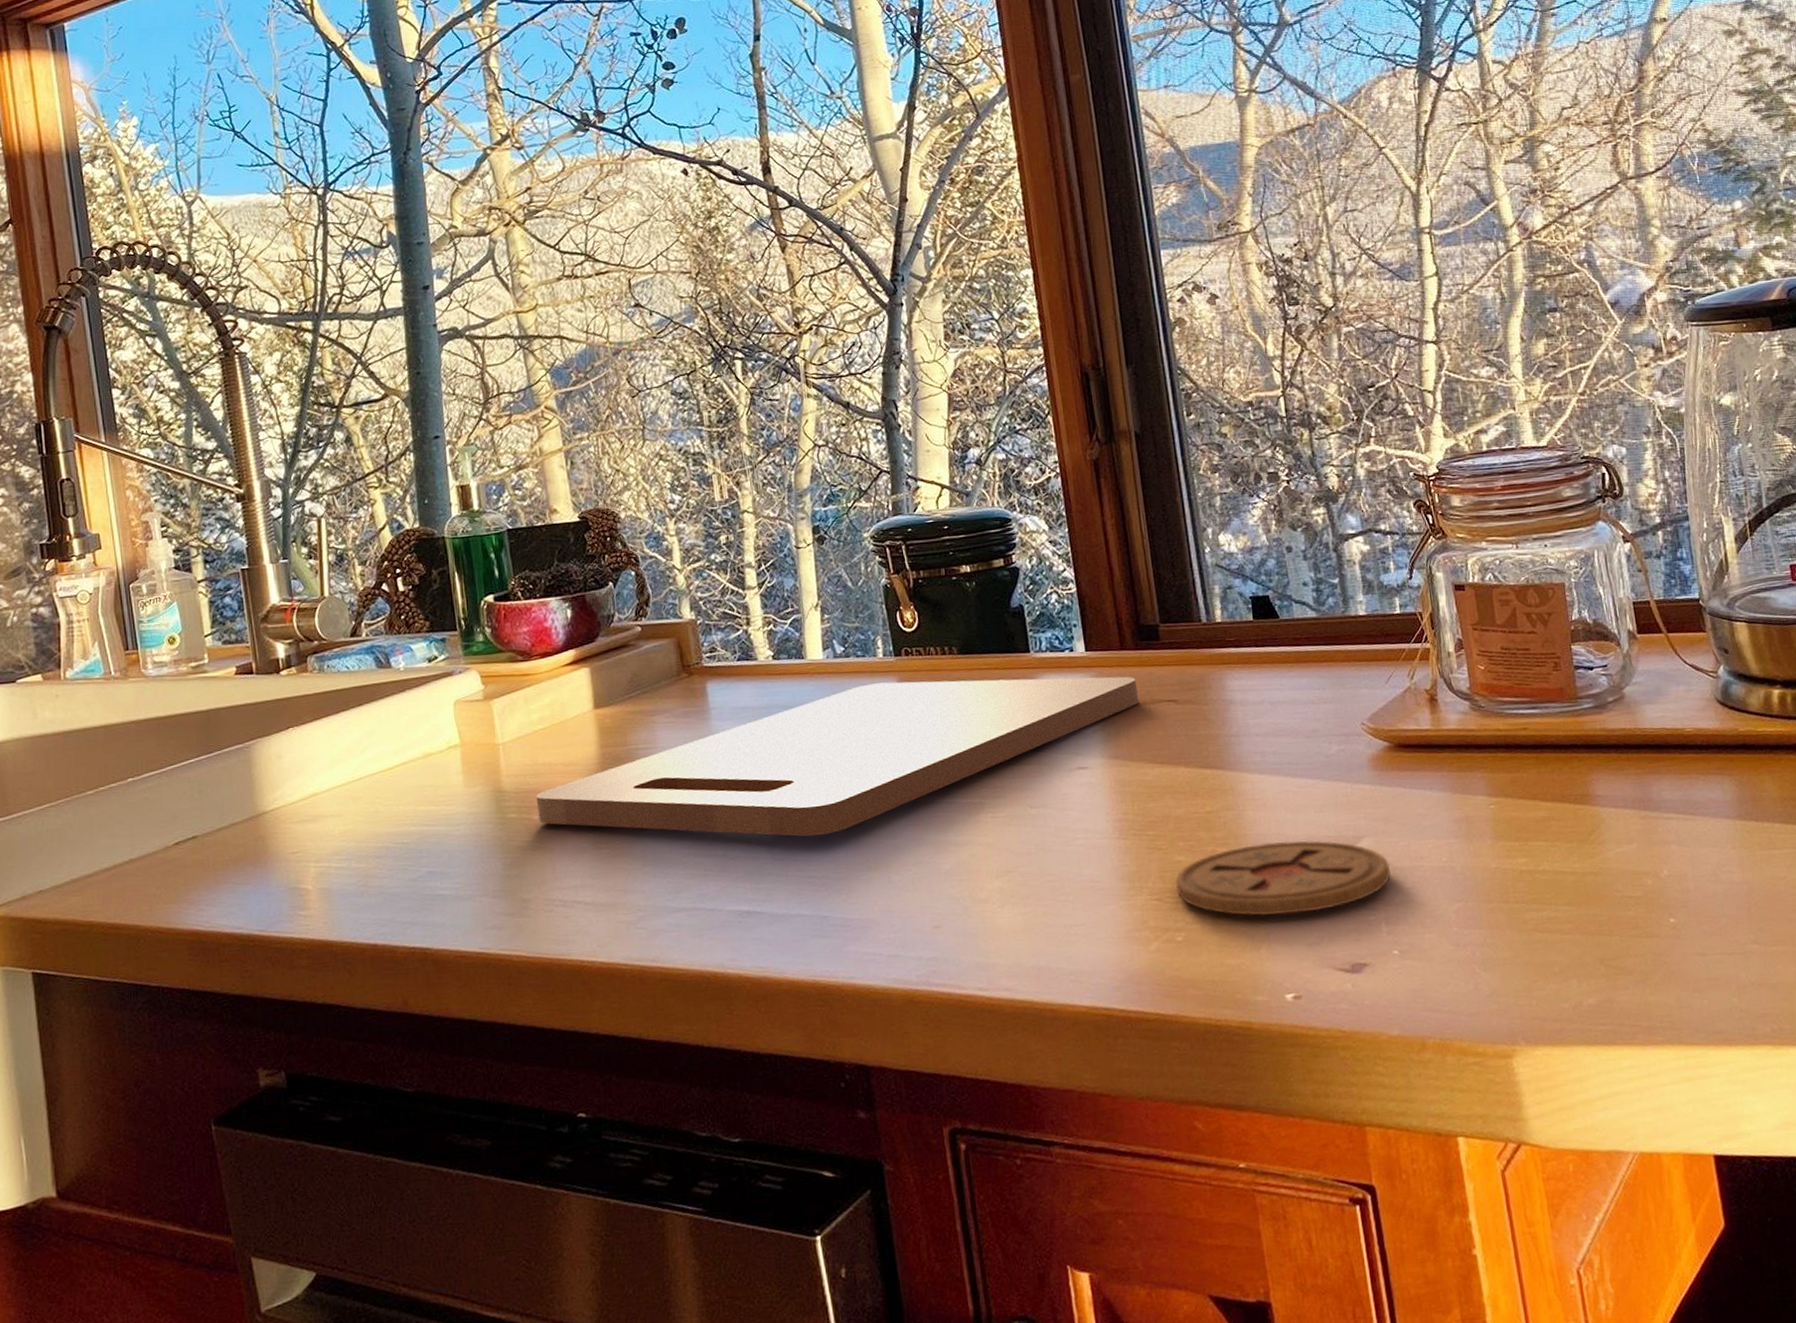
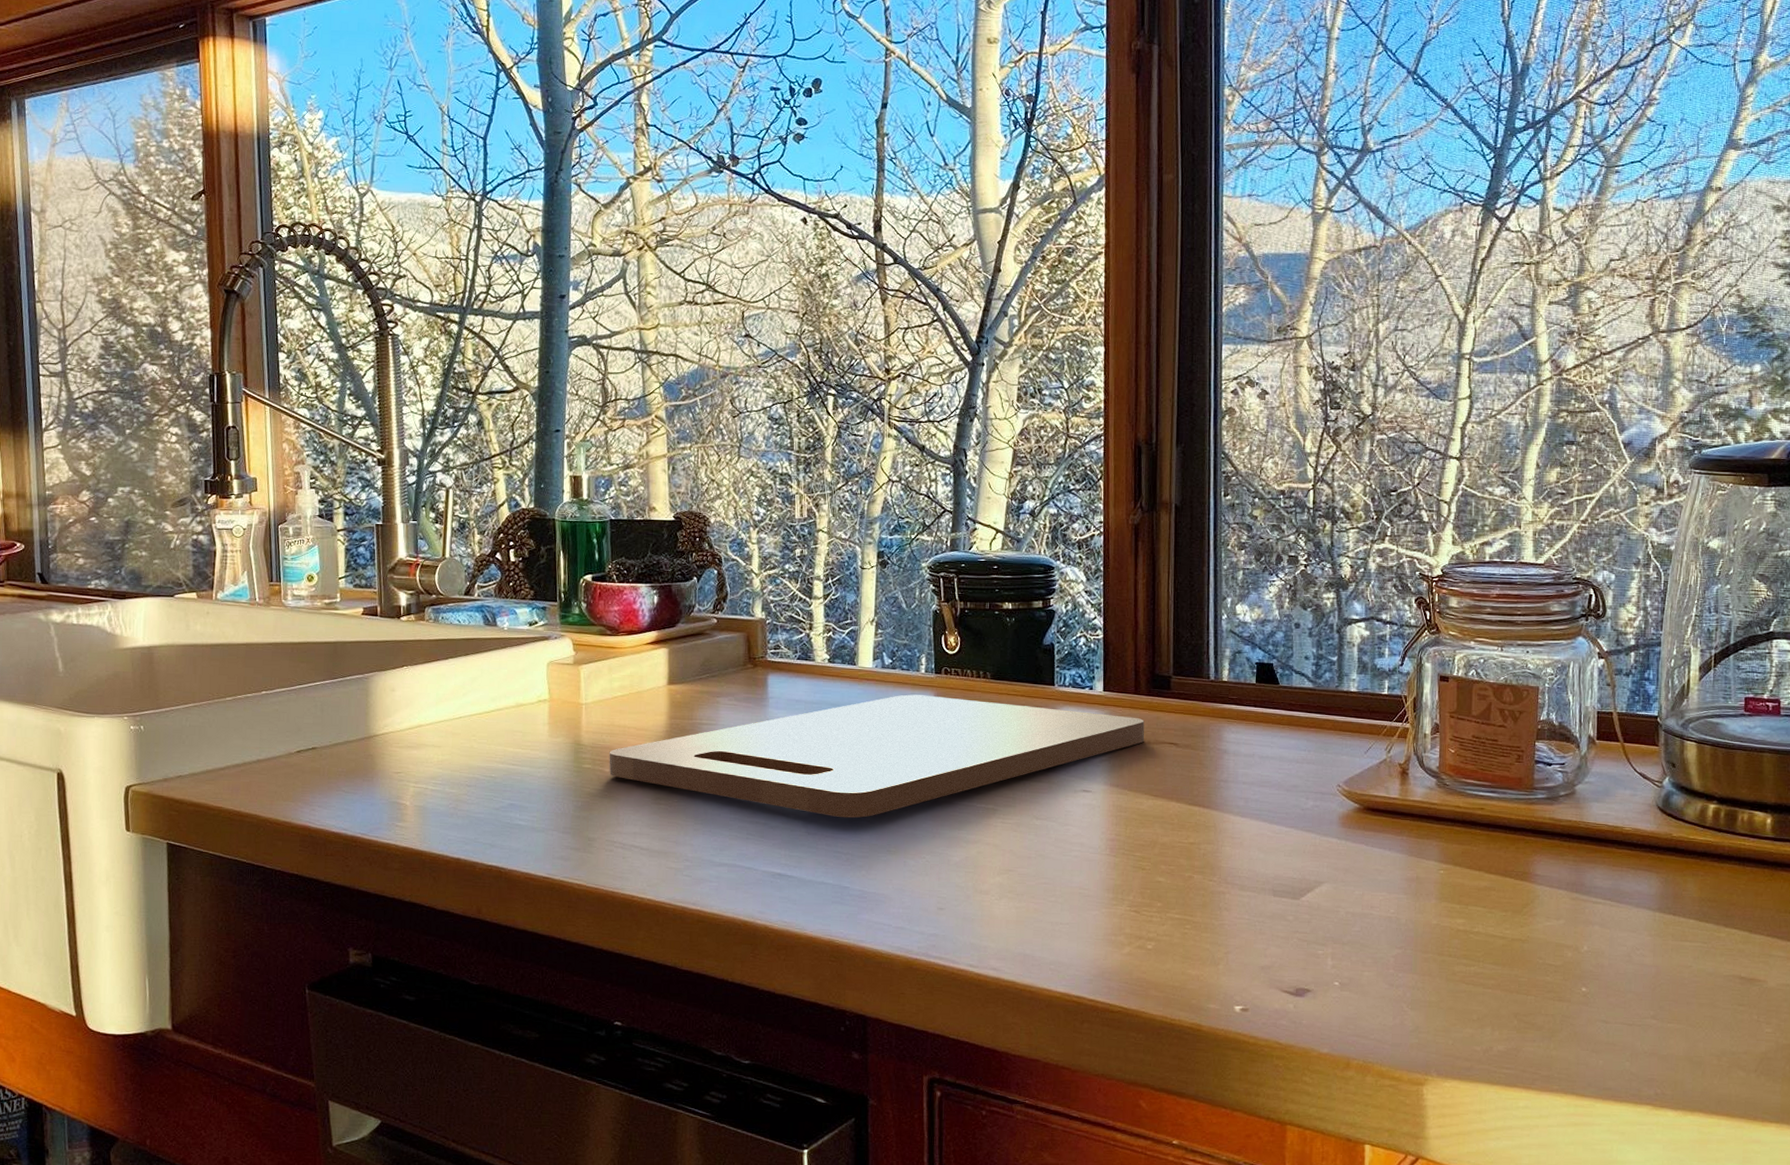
coaster: present [1176,840,1391,916] -> none [1153,876,1344,940]

